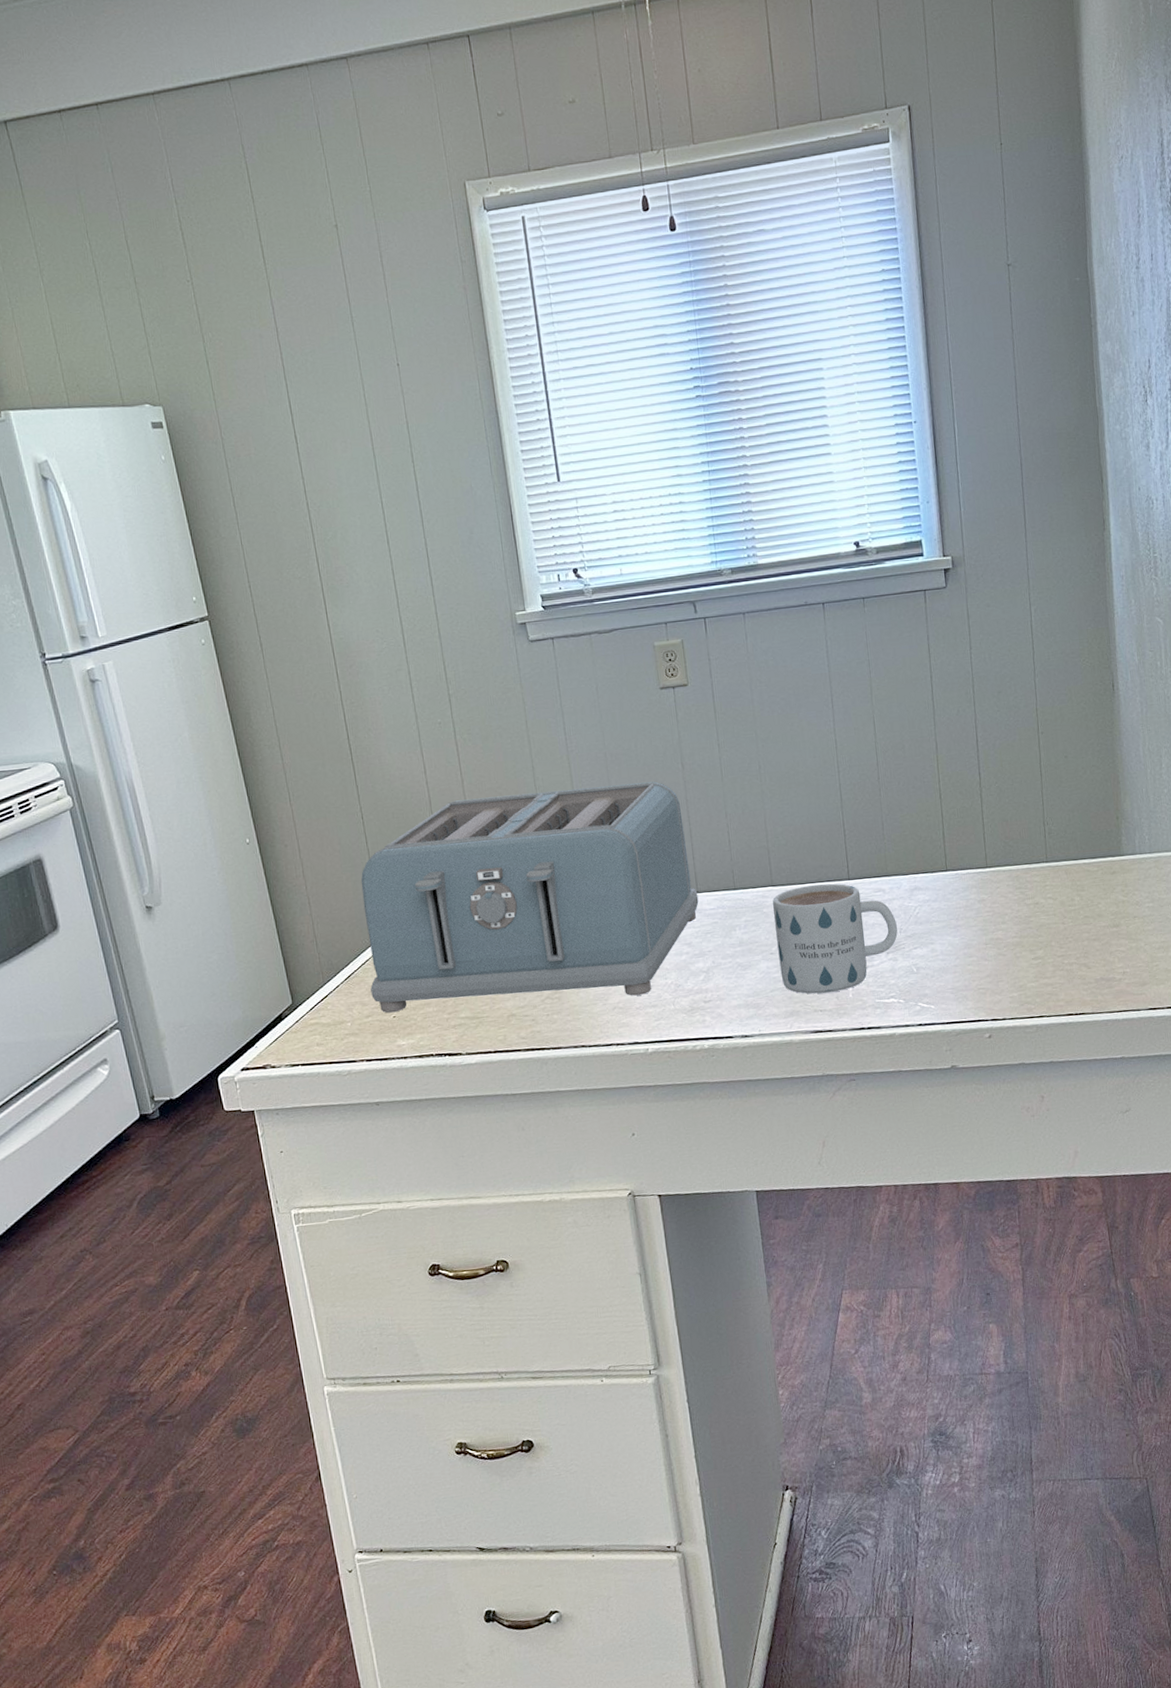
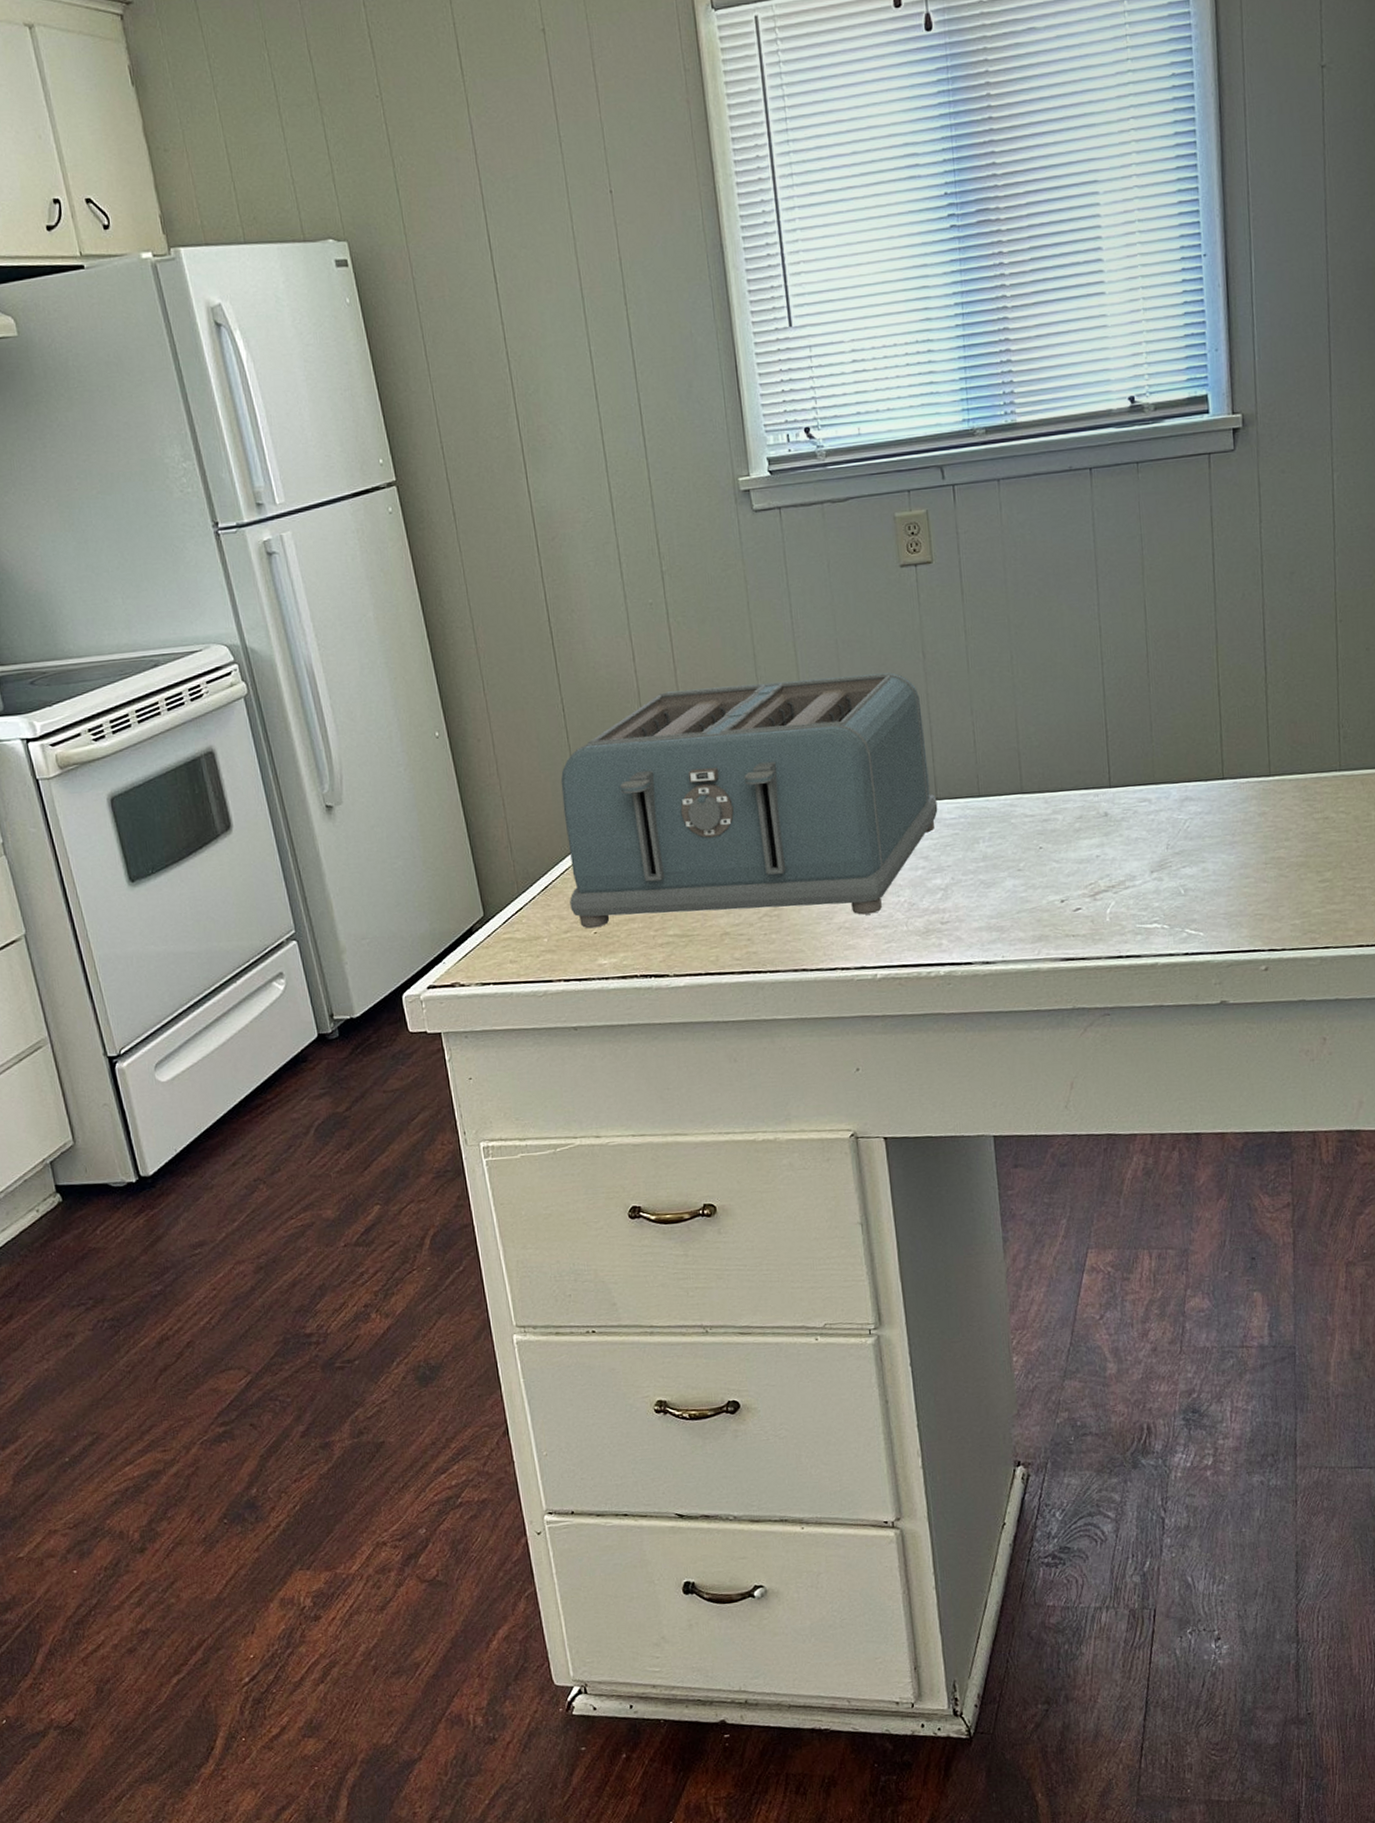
mug: present [773,883,898,994] -> none [1022,791,1165,917]

